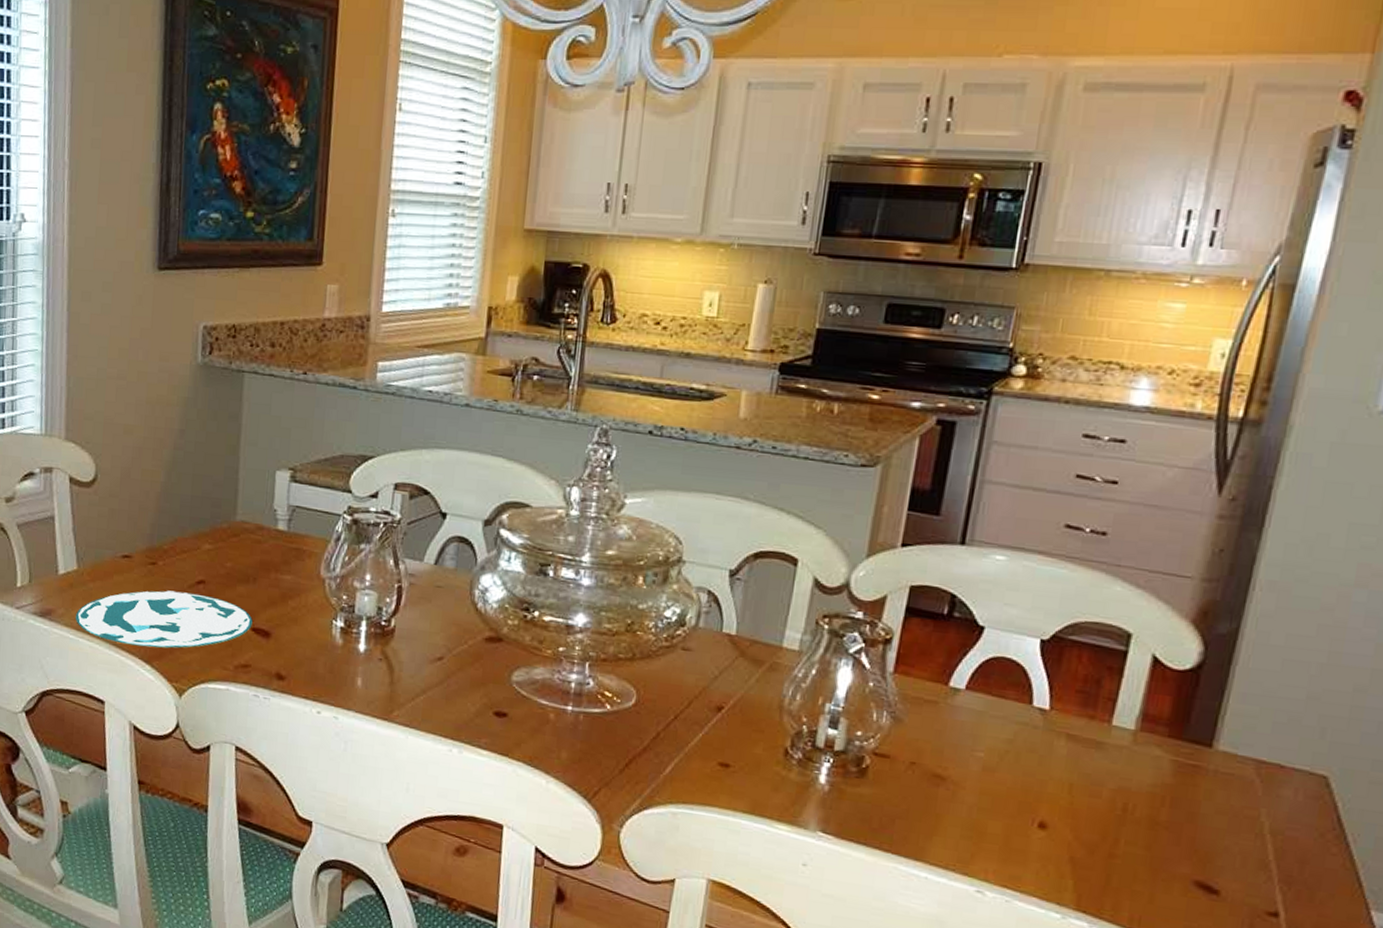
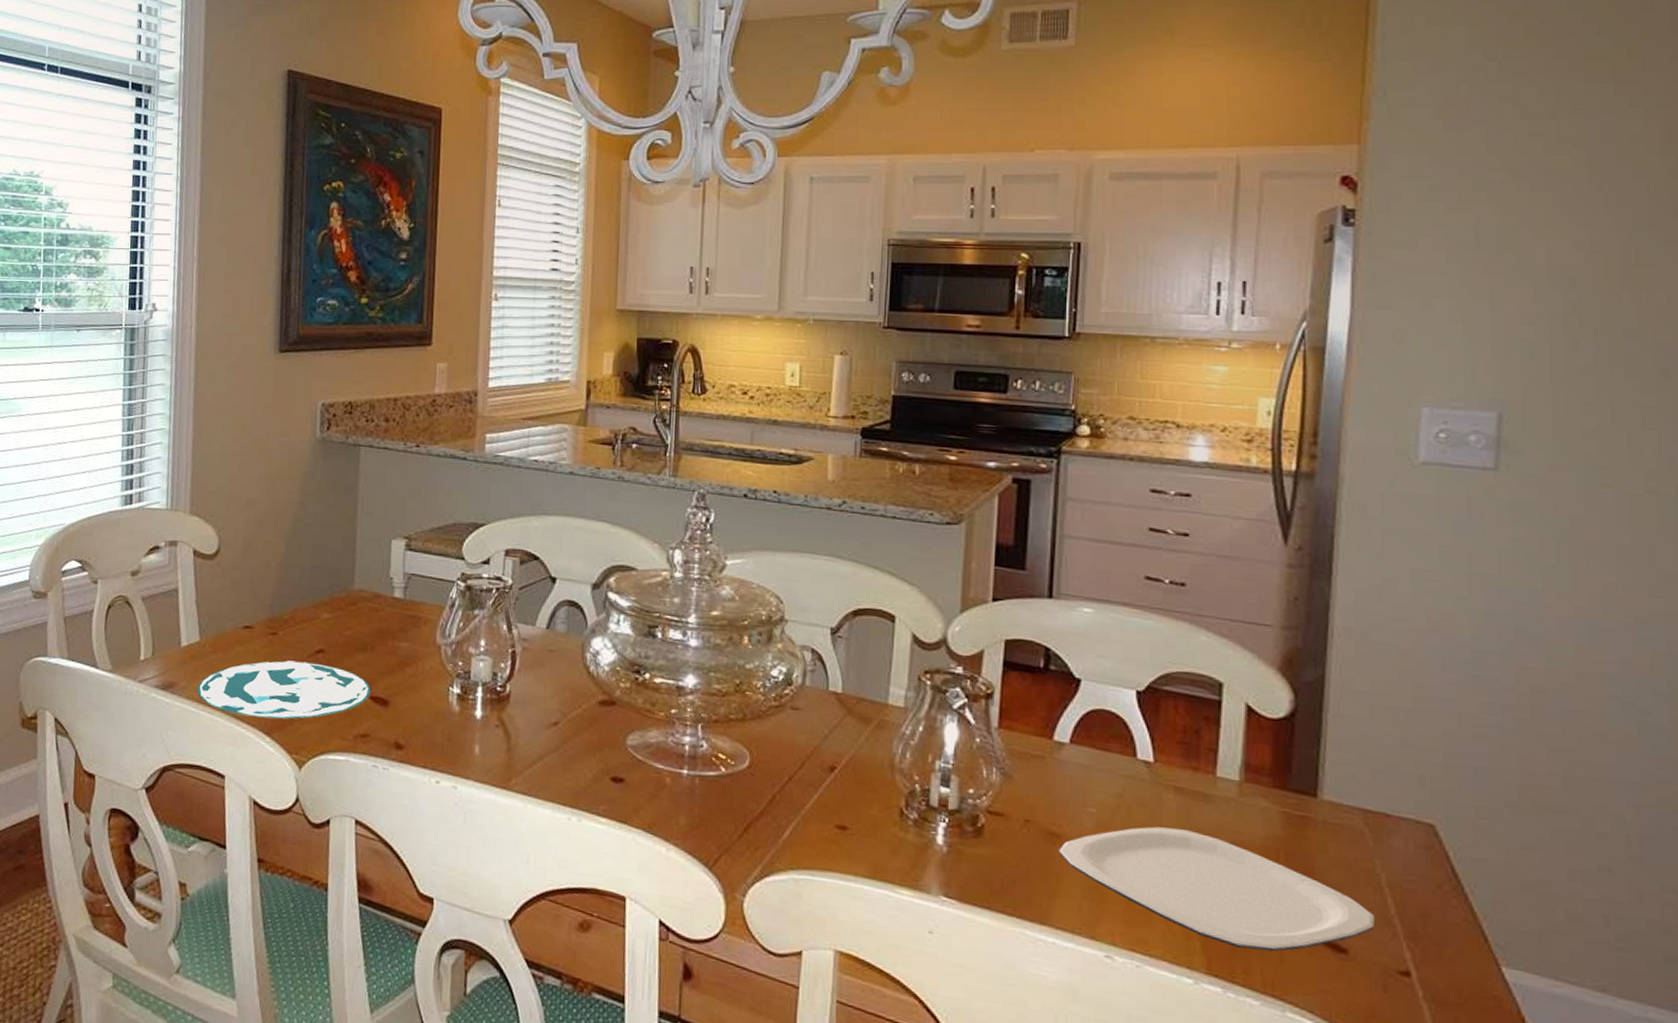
plate: none [942,771,1253,891] -> present [1059,826,1376,952]

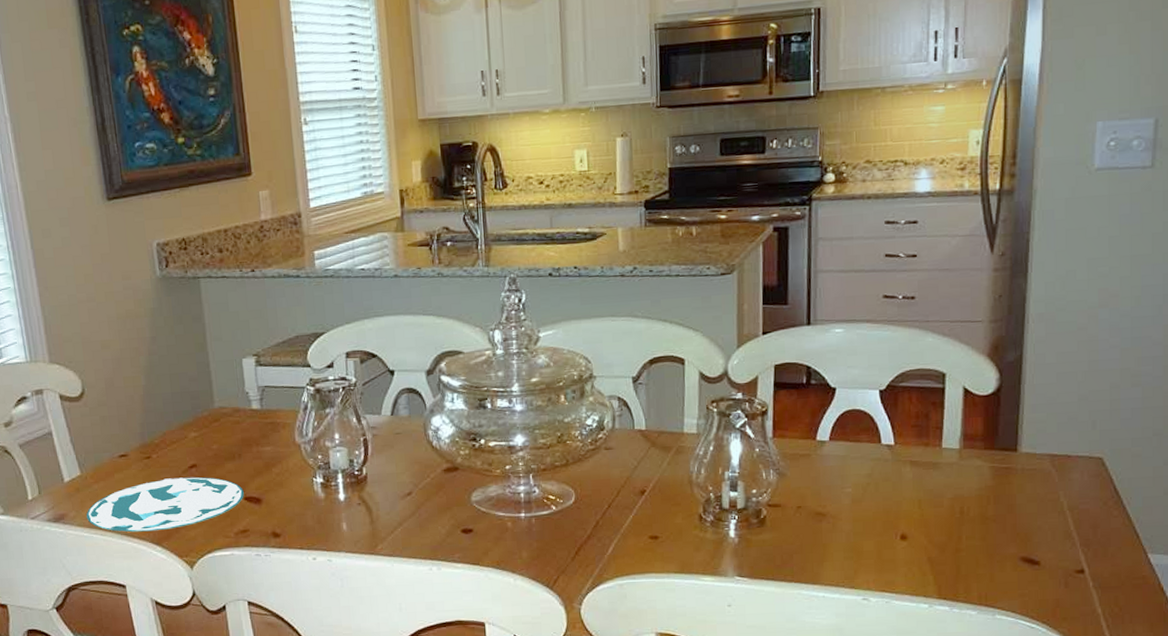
plate: present [1059,826,1376,952] -> none [825,493,1060,575]

